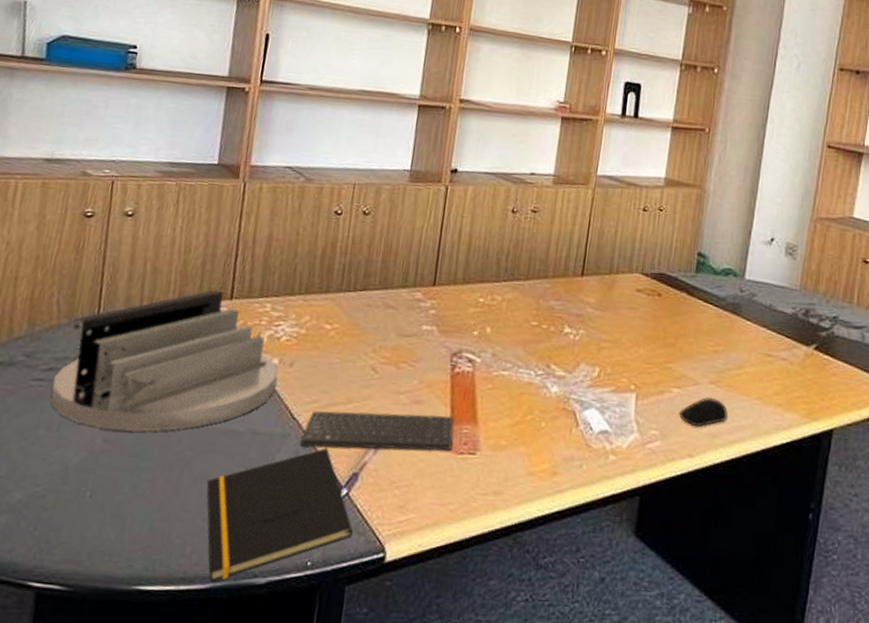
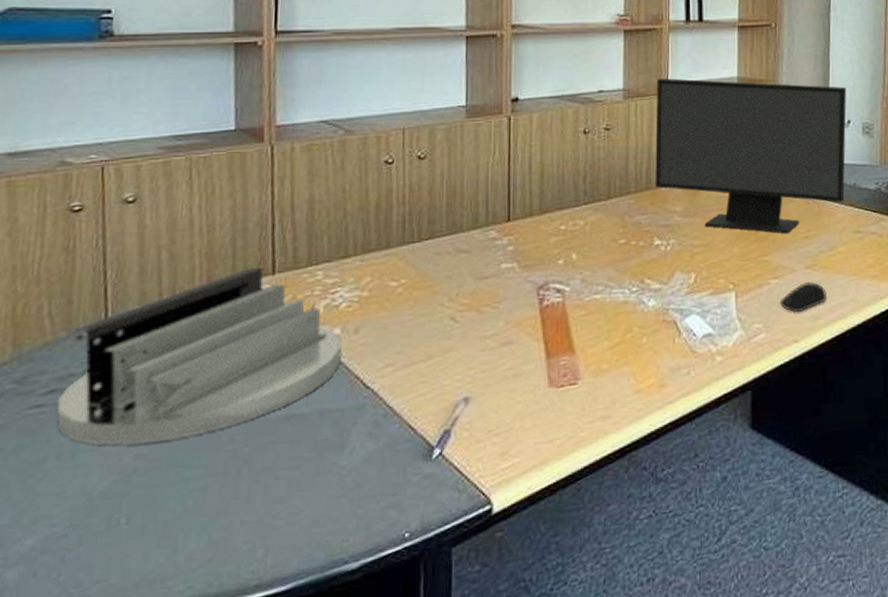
notepad: present [206,448,353,583] -> none [272,411,453,582]
keyboard: present [300,410,453,451] -> none [379,351,550,414]
computer monitor: none [572,168,774,345] -> present [655,77,847,234]

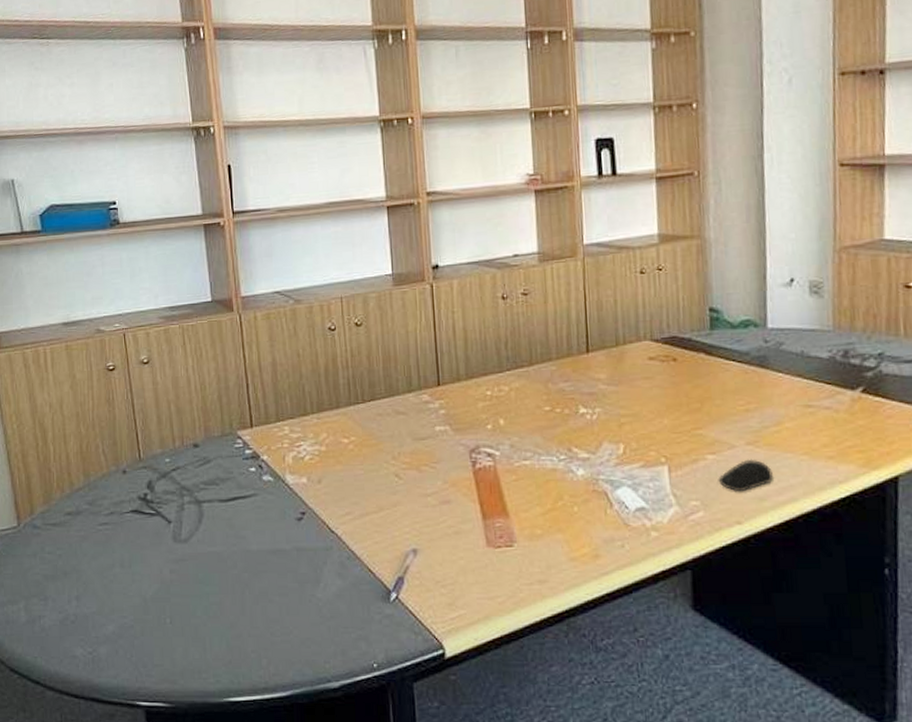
desk organizer: present [56,267,342,446] -> none [116,420,310,561]
computer monitor: present [655,77,847,234] -> none [571,238,790,406]

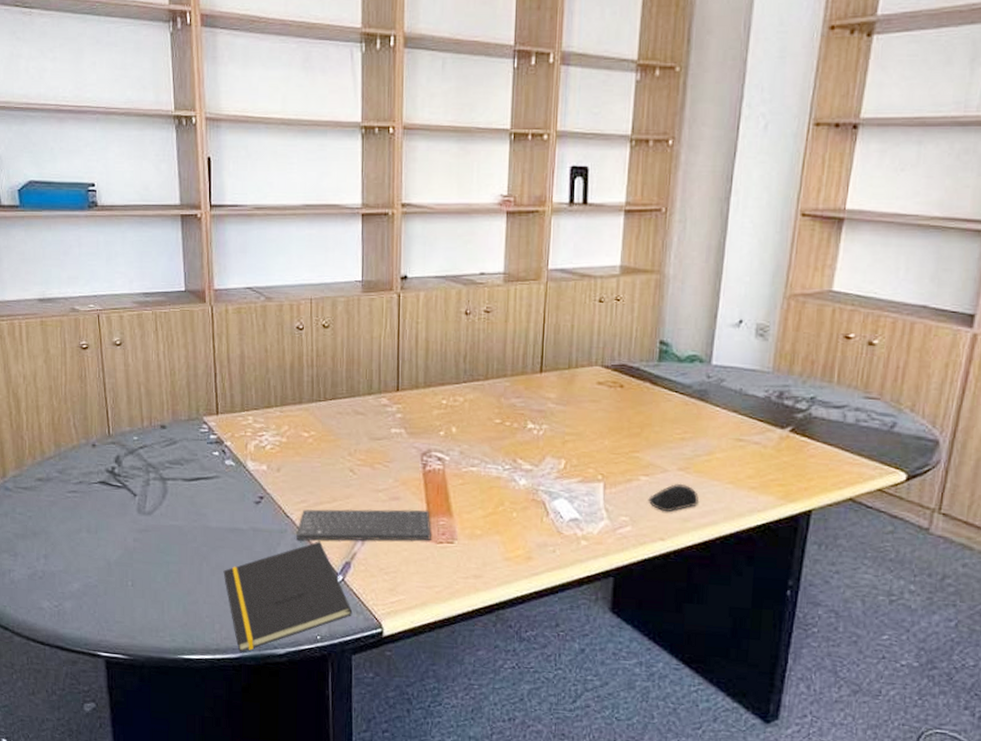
notepad: none [267,556,410,690] -> present [223,541,353,653]
keyboard: none [343,512,488,556] -> present [297,509,431,541]

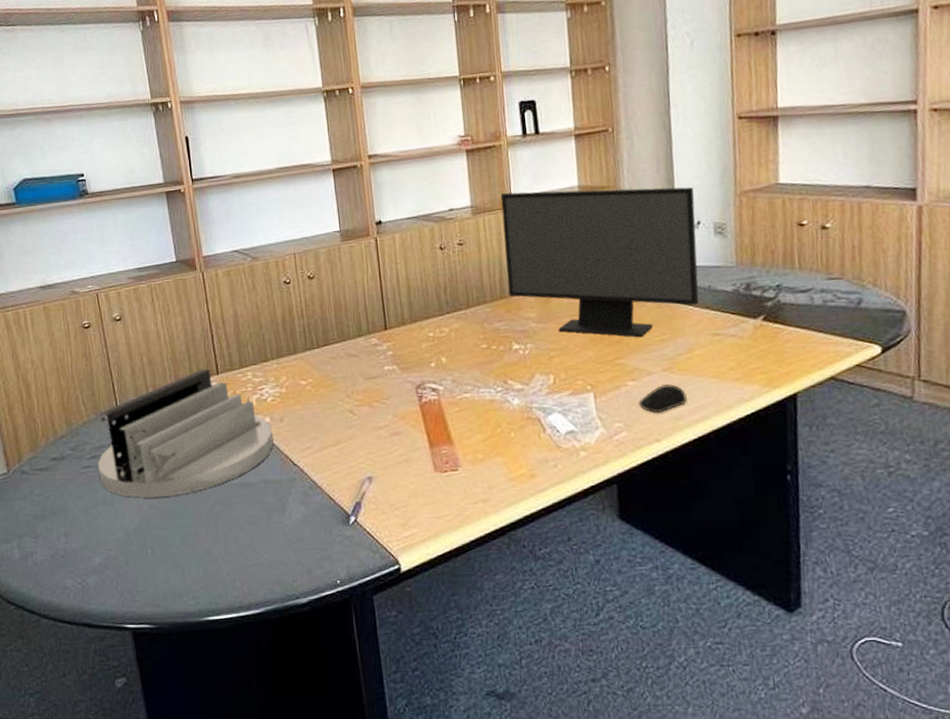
desk organizer: none [84,407,268,532] -> present [97,368,274,498]
notepad: present [223,541,353,653] -> none [238,485,369,608]
keyboard: present [297,509,431,541] -> none [305,441,436,486]
computer monitor: none [531,262,742,433] -> present [500,186,699,338]

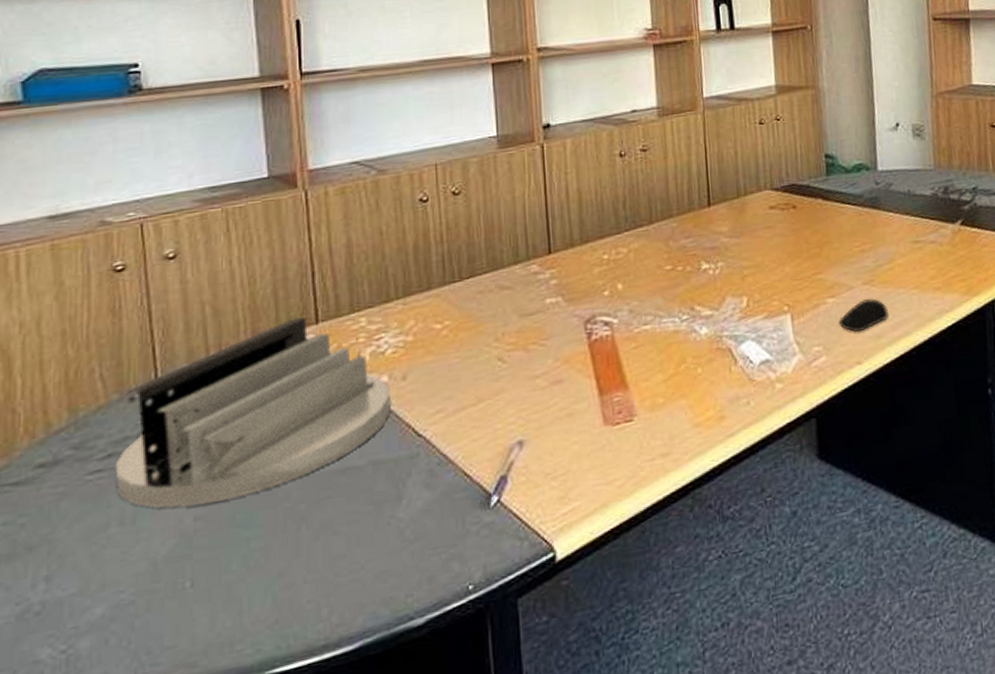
computer monitor: present [500,186,699,338] -> none [691,87,899,249]

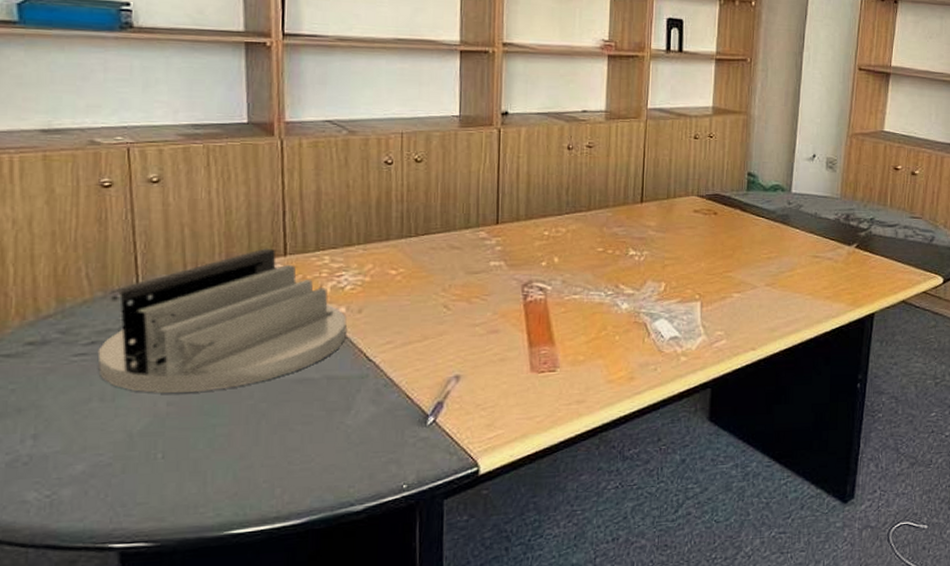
computer mouse: present [838,298,889,333] -> none [740,297,784,324]

